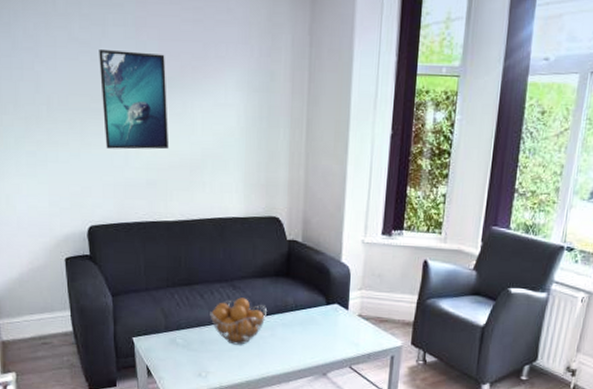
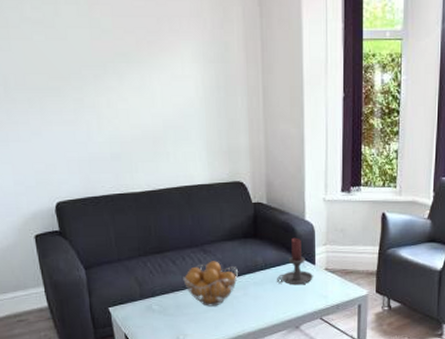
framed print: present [99,50,169,150] -> none [52,29,131,125]
candle holder: none [307,279,345,330] -> present [277,237,313,285]

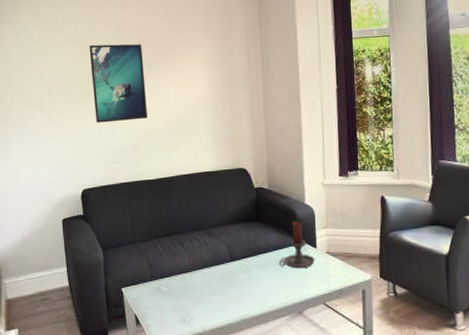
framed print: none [52,29,131,125] -> present [89,44,148,123]
fruit basket: present [183,261,238,307] -> none [190,243,241,289]

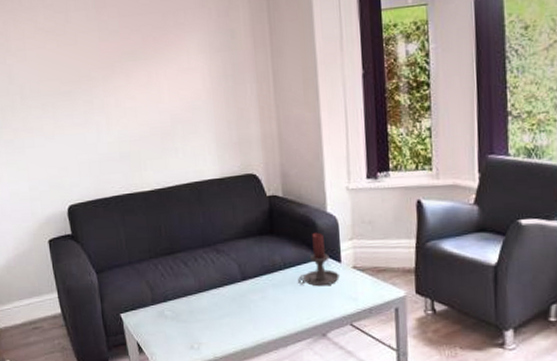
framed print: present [89,44,148,123] -> none [64,30,139,128]

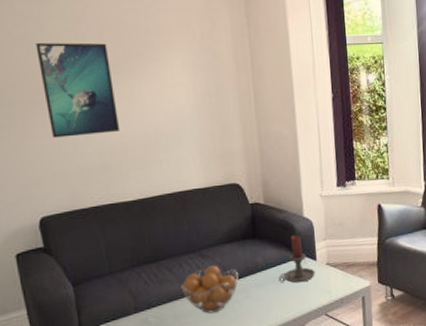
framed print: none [64,30,139,128] -> present [36,42,121,138]
fruit basket: none [195,261,254,312] -> present [180,265,238,314]

